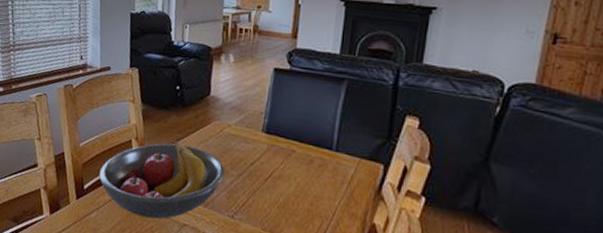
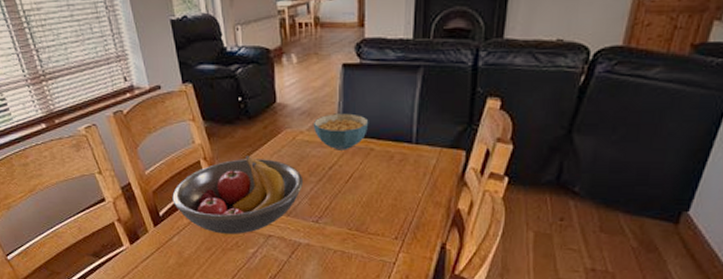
cereal bowl: none [240,112,293,149] -> present [313,113,369,150]

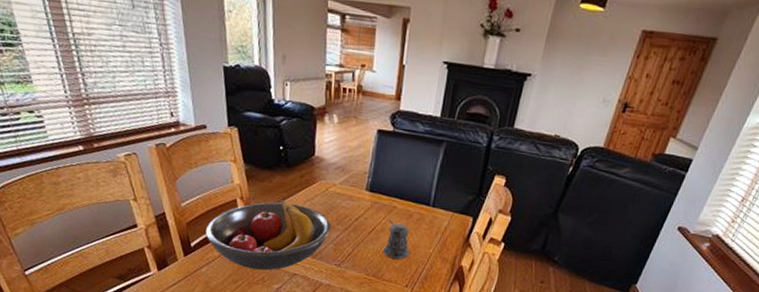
cereal bowl: present [313,113,369,150] -> none [345,172,395,205]
pepper shaker: none [363,163,396,210] -> present [382,219,411,260]

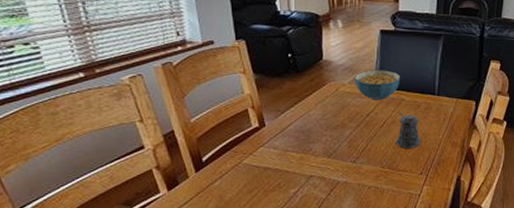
fruit bowl: present [205,199,332,271] -> none [217,104,344,176]
cereal bowl: none [345,172,395,205] -> present [354,70,401,100]

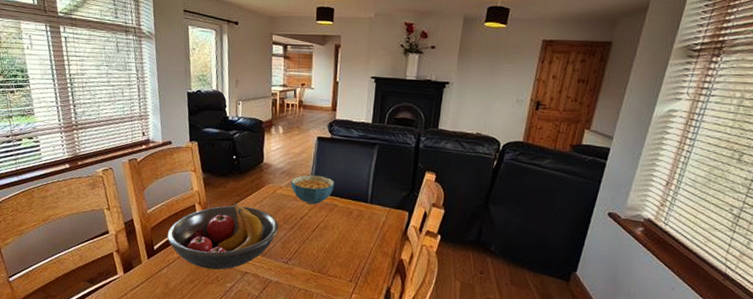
fruit bowl: none [217,104,344,176] -> present [167,202,279,270]
pepper shaker: present [395,111,422,150] -> none [326,216,352,256]

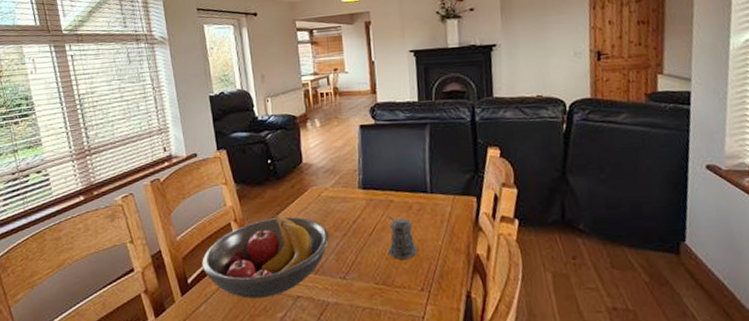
cereal bowl: present [290,175,335,205] -> none [336,168,387,204]
pepper shaker: none [326,216,352,256] -> present [387,215,418,261]

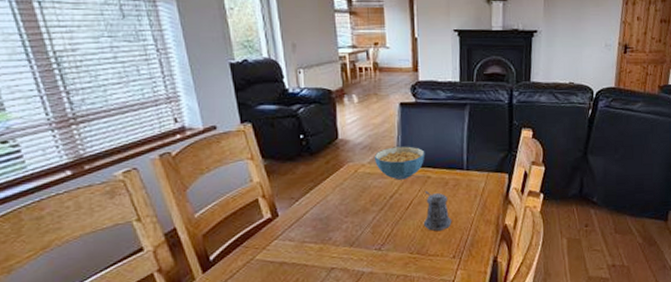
fruit bowl: present [202,214,330,299] -> none [225,189,366,273]
cereal bowl: none [336,168,387,204] -> present [374,146,425,180]

